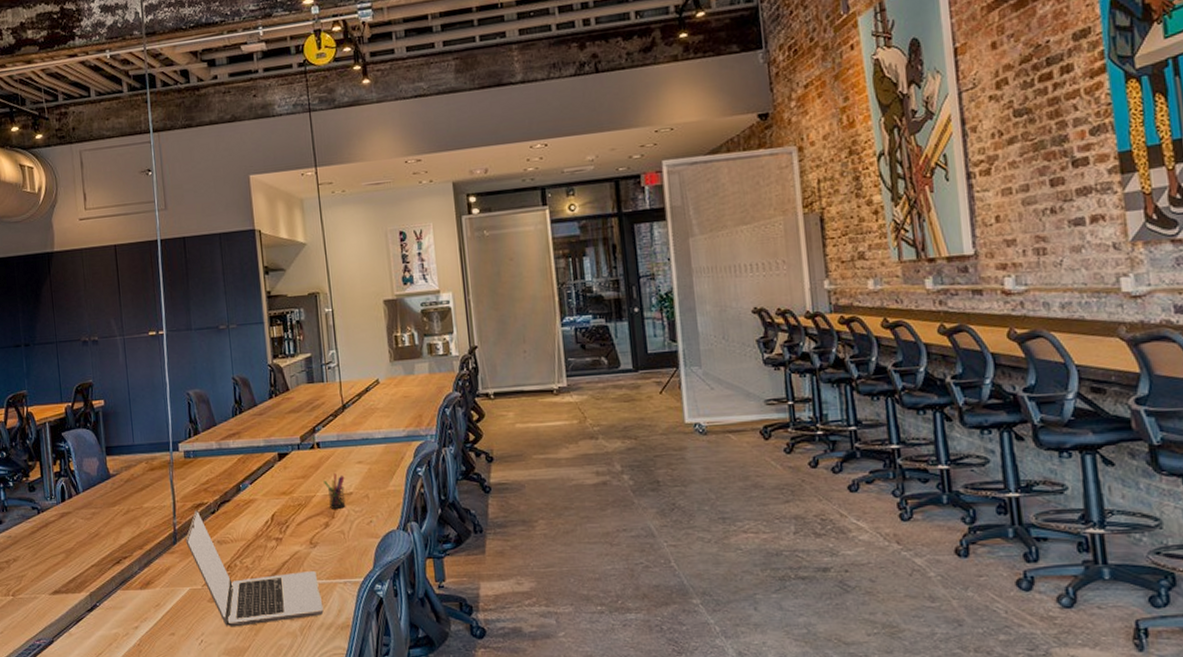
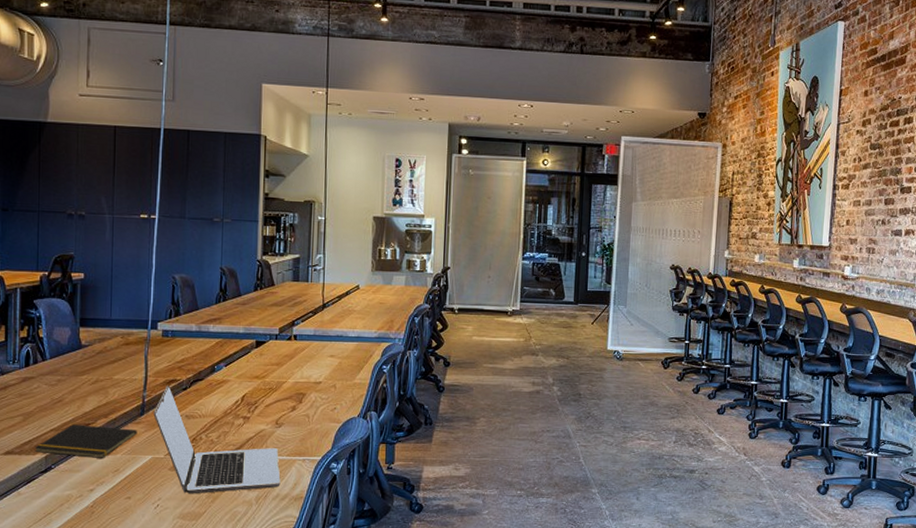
notepad: none [78,558,173,593] -> present [34,424,137,458]
pen holder: present [324,473,346,509] -> none [296,364,316,395]

